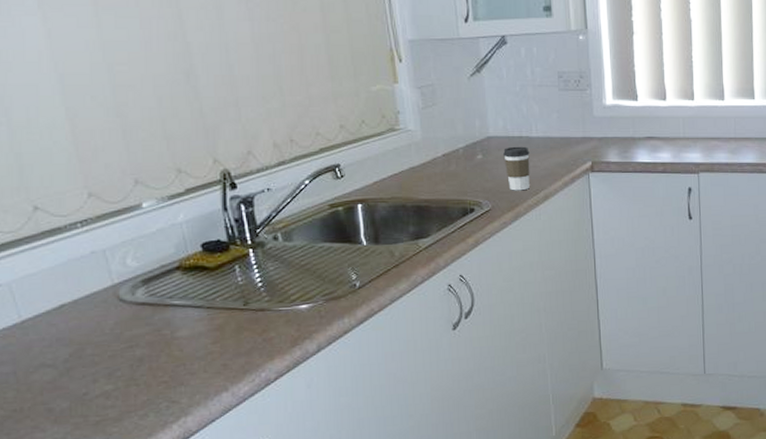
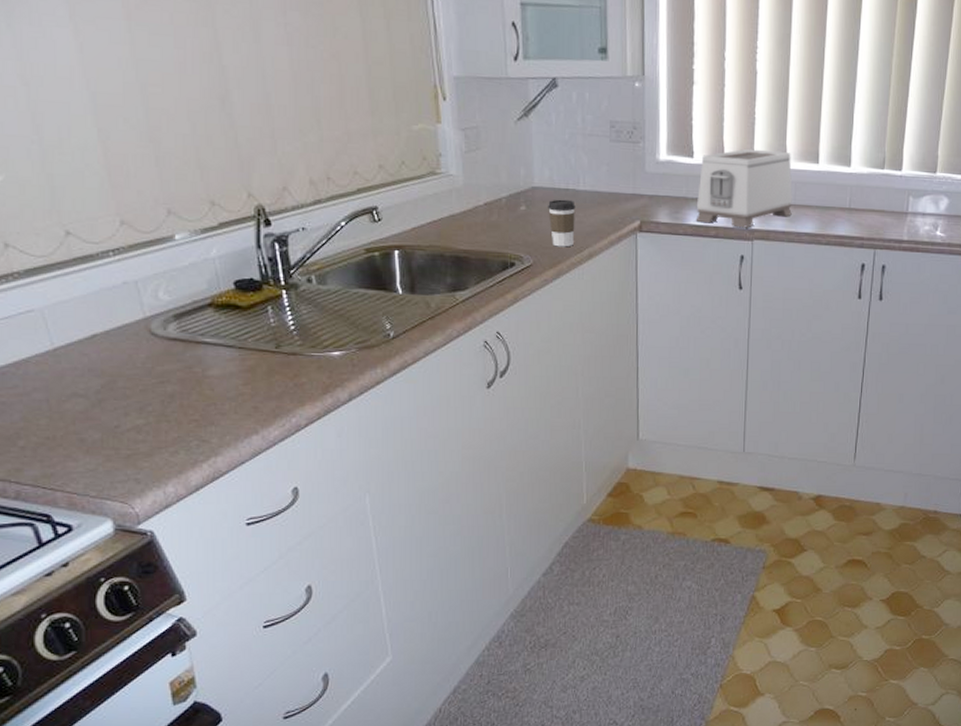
toaster: none [644,89,733,162] -> present [695,148,793,228]

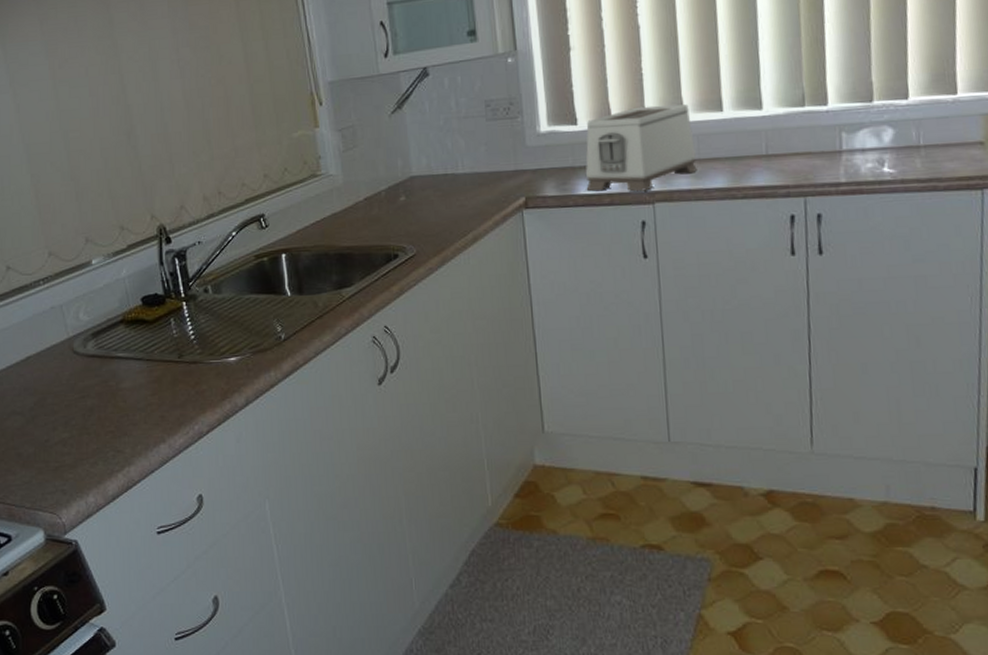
coffee cup: present [548,199,576,247] -> none [427,184,457,234]

